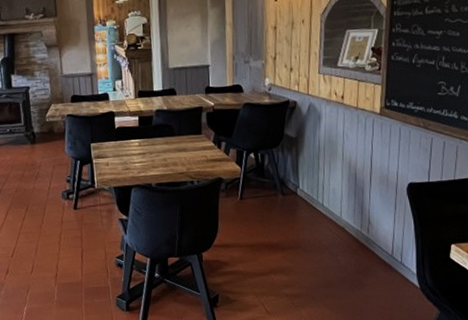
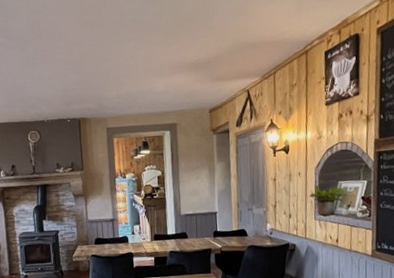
potted plant: none [313,35,355,70] -> present [309,186,347,217]

